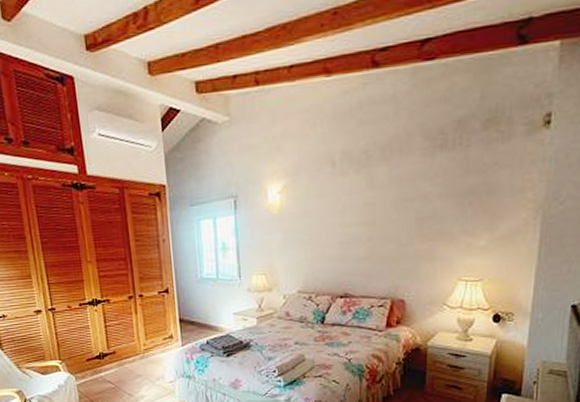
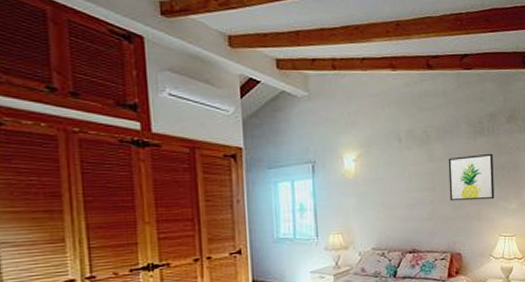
wall art: none [394,173,458,237] -> present [448,153,495,201]

